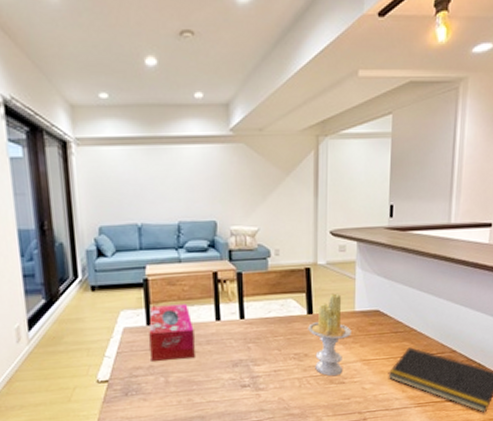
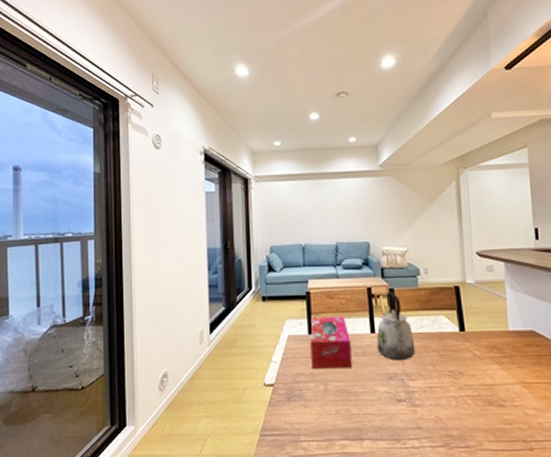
kettle: none [222,276,262,348] -> present [376,292,416,361]
candle: present [308,293,352,377] -> none [461,311,507,398]

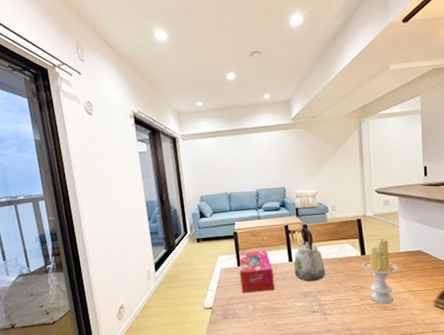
candle: none [461,311,507,398] -> present [362,238,399,304]

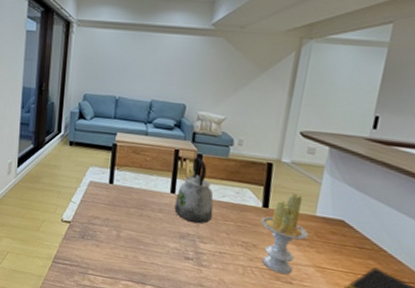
tissue box: present [239,250,275,293] -> none [108,168,150,221]

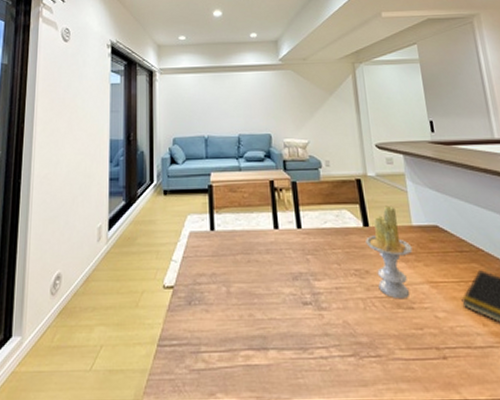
kettle: present [174,157,214,224] -> none [280,186,320,259]

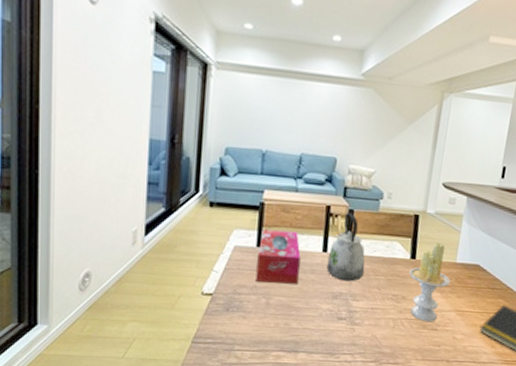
tissue box: none [212,210,255,268] -> present [256,229,301,284]
kettle: none [280,186,320,259] -> present [326,213,365,282]

